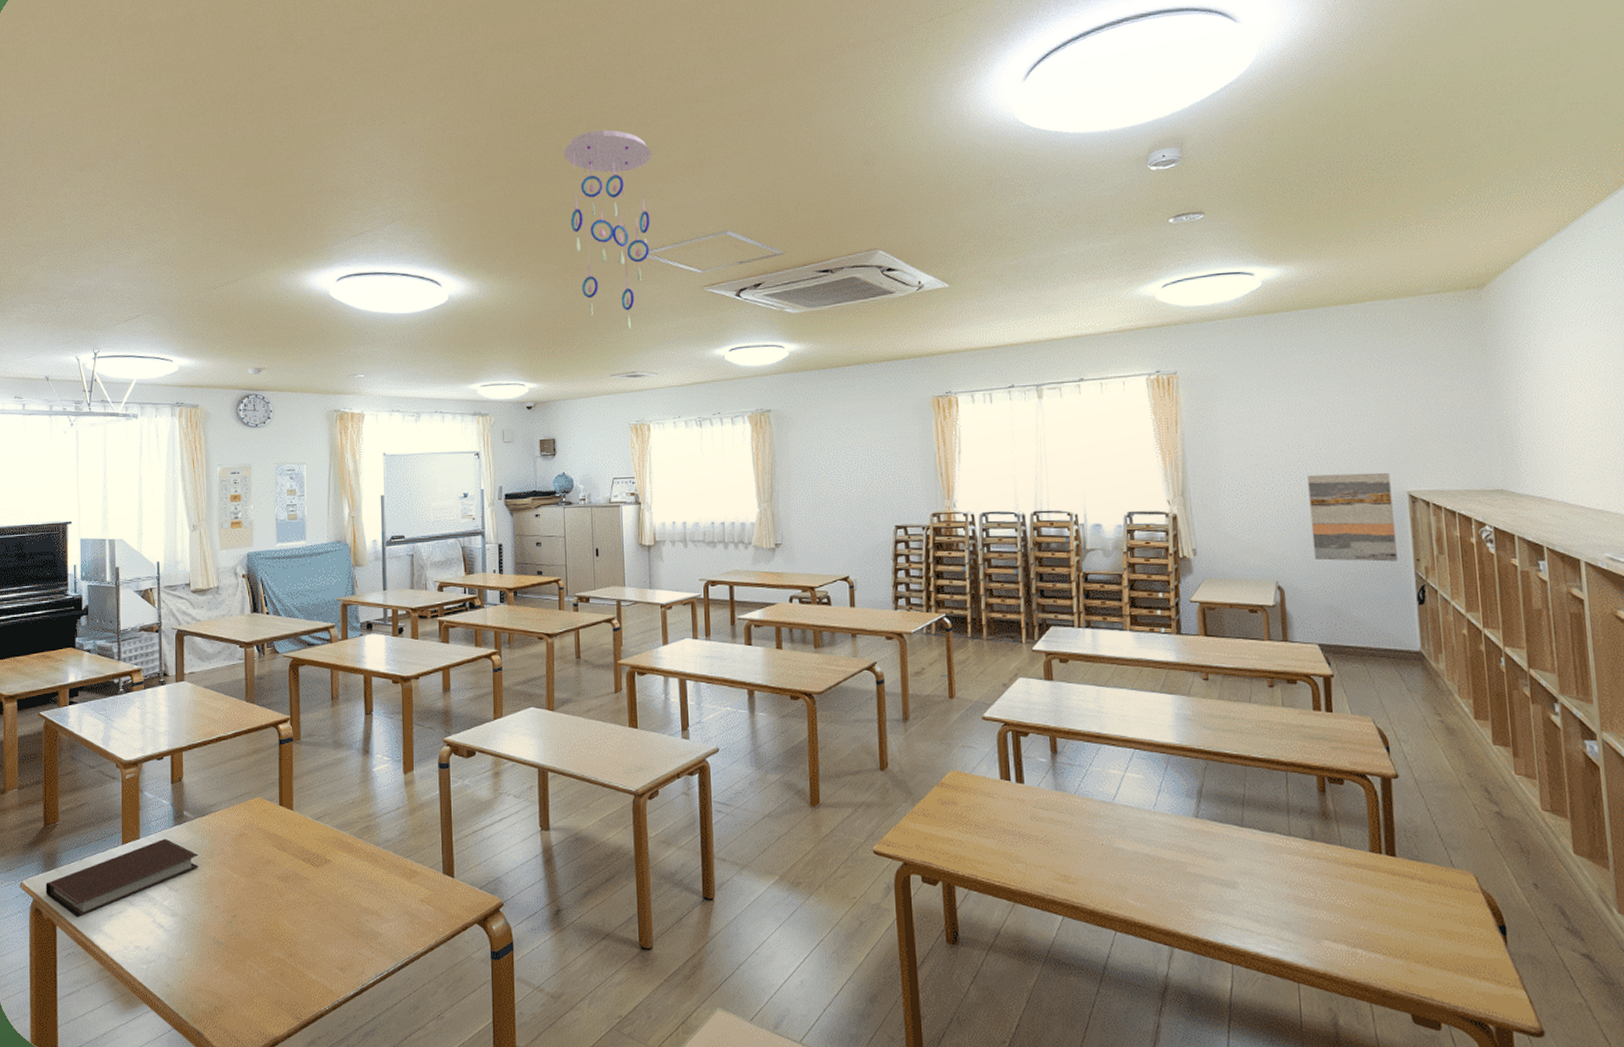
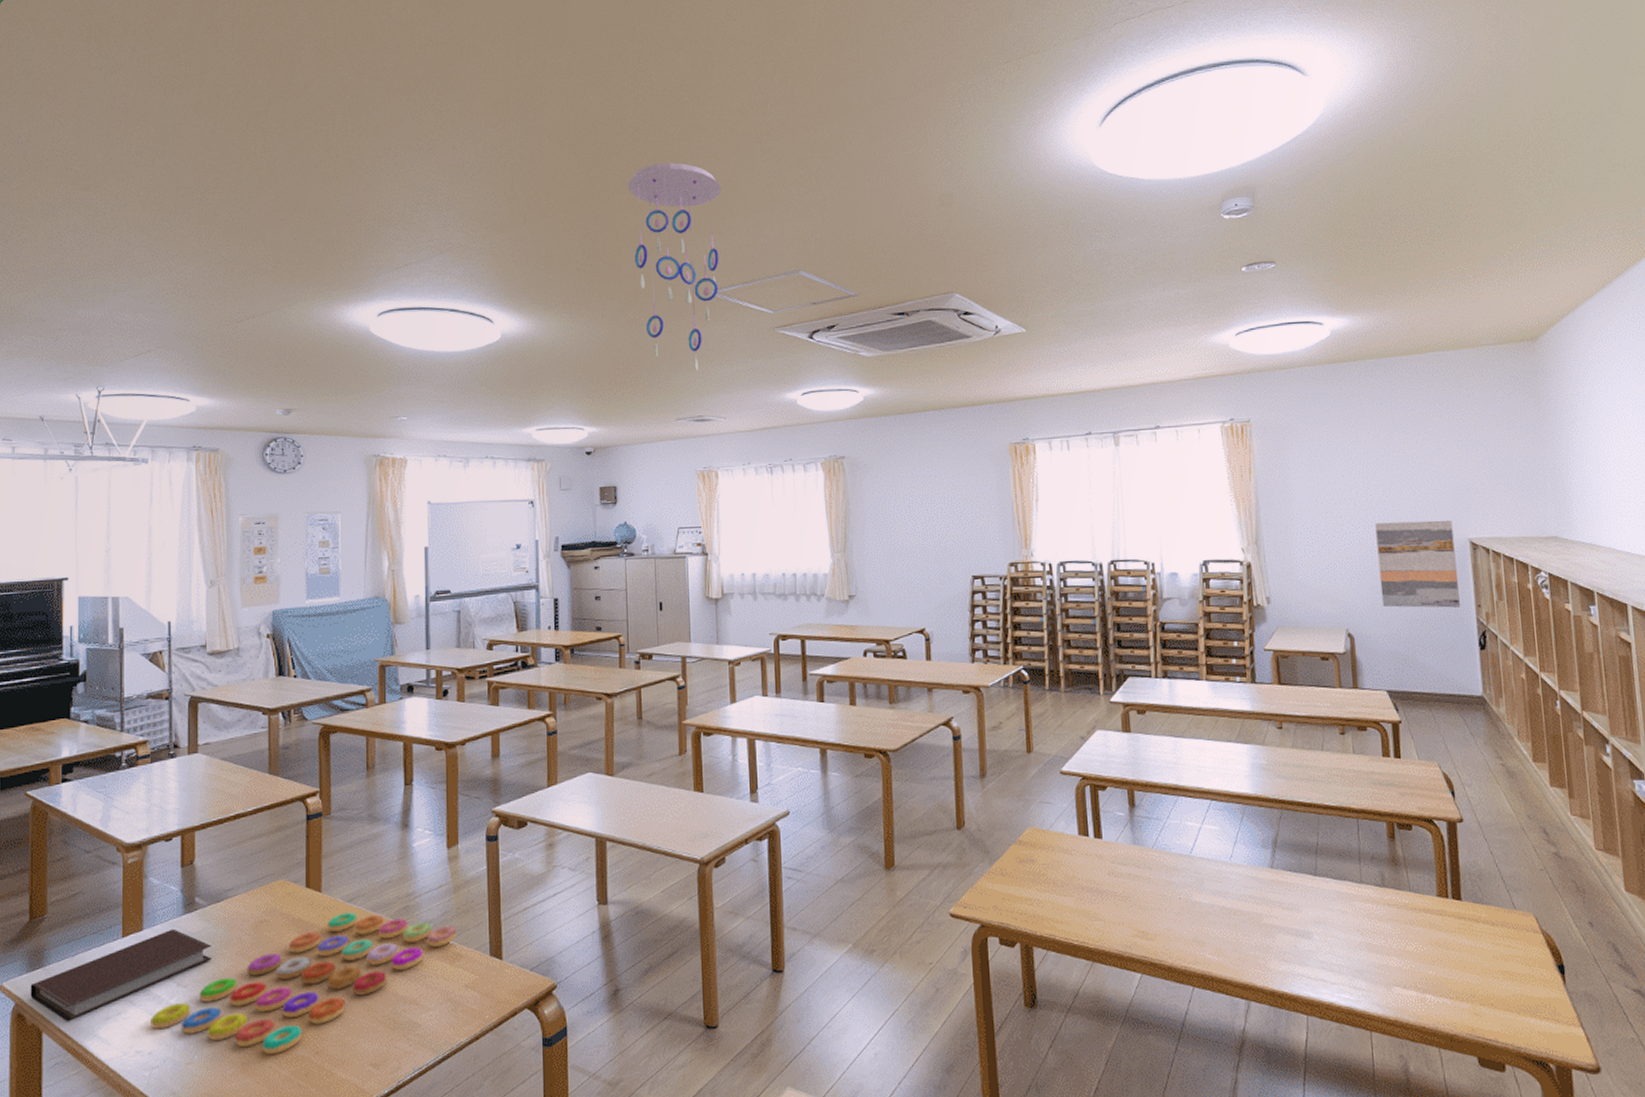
board game: none [147,829,413,955] -> present [151,912,456,1055]

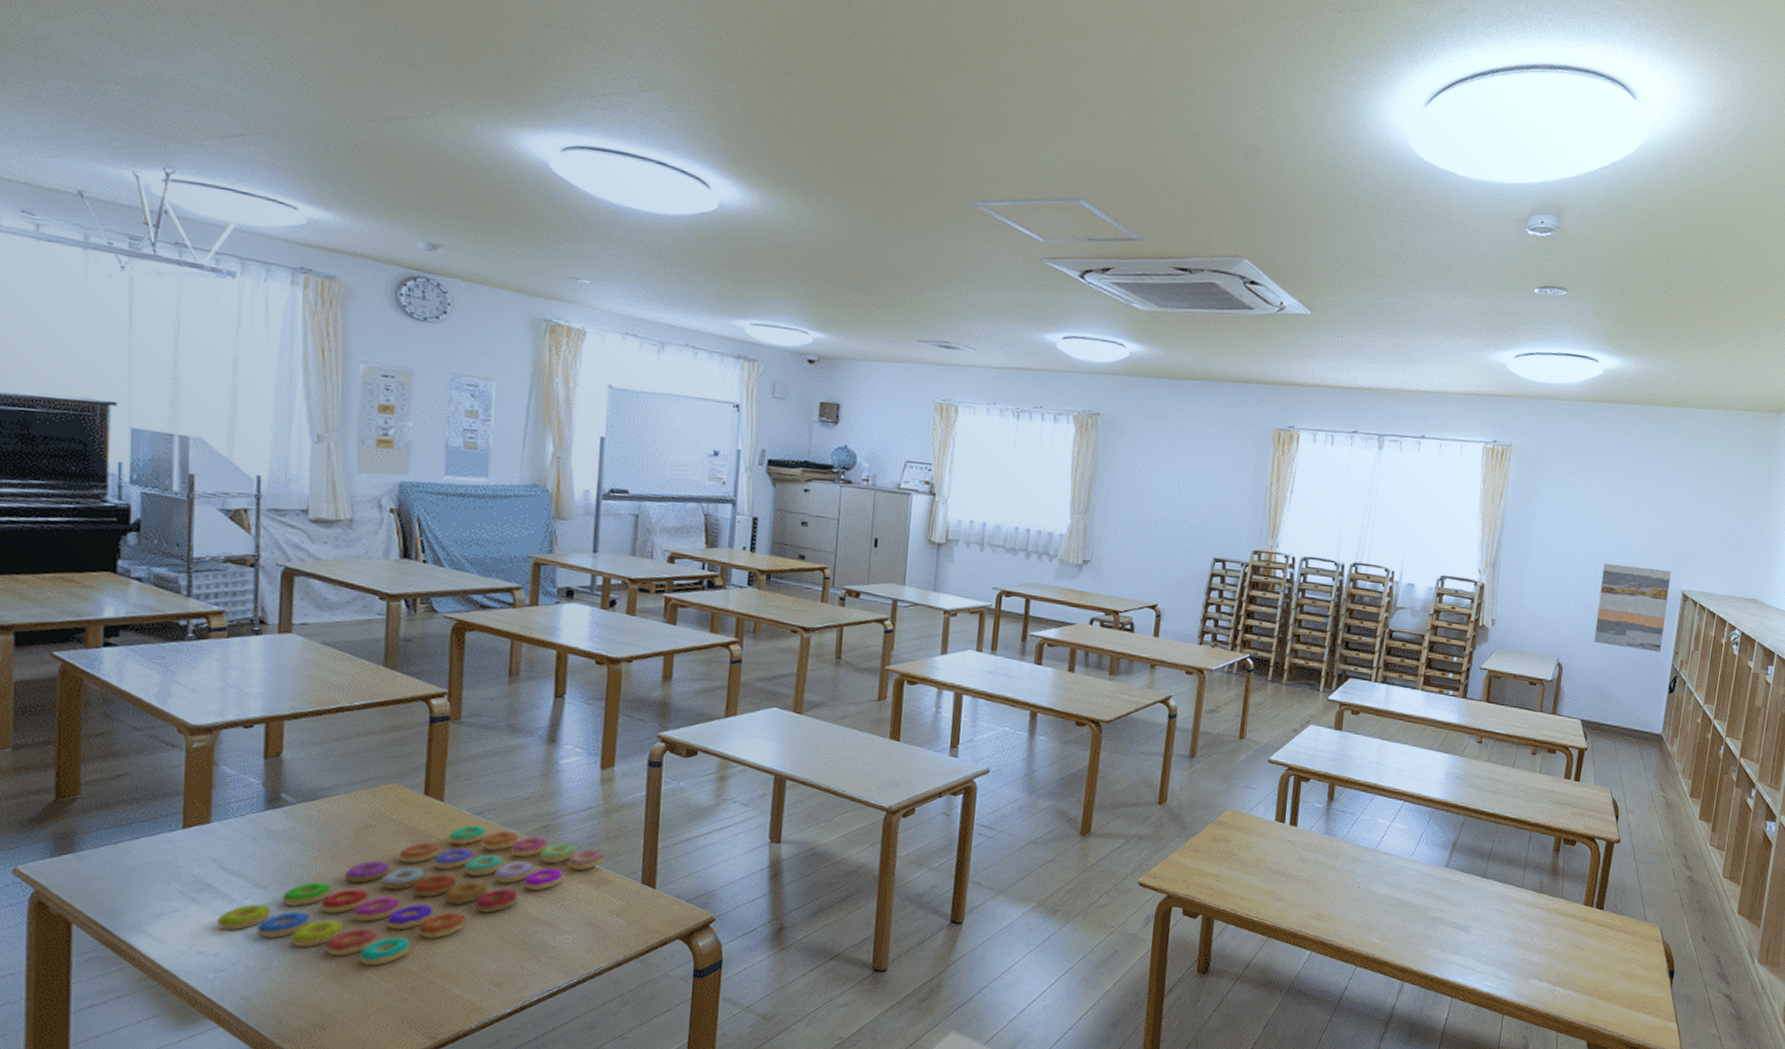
notebook: present [30,928,211,1022] -> none [56,824,300,915]
ceiling mobile: present [627,162,722,372] -> none [891,37,1004,292]

